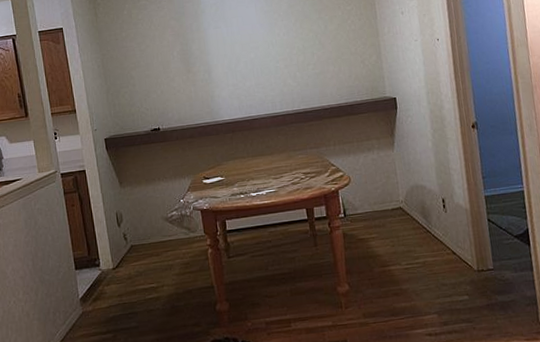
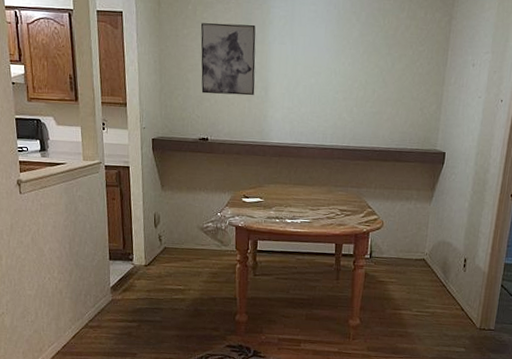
wall art: none [137,16,199,87] -> present [200,22,256,96]

